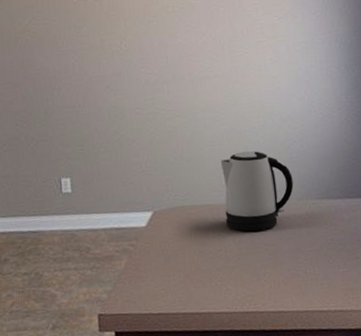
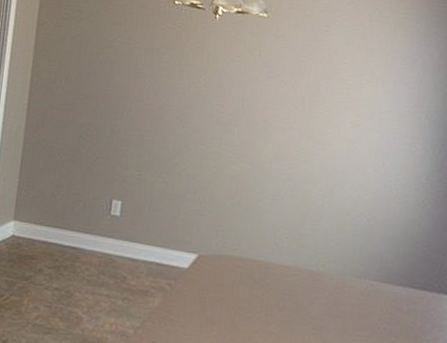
kettle: present [220,150,294,232] -> none [273,212,353,302]

